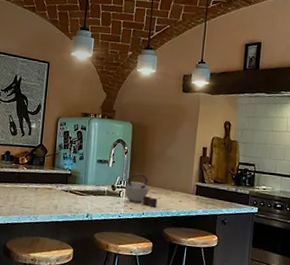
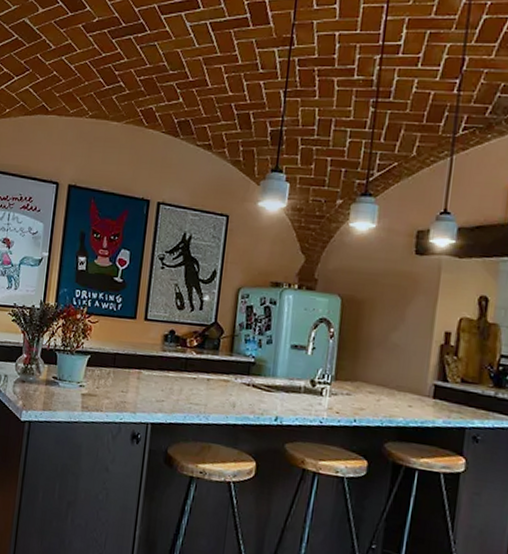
kettle: present [124,173,158,207] -> none [328,364,376,413]

